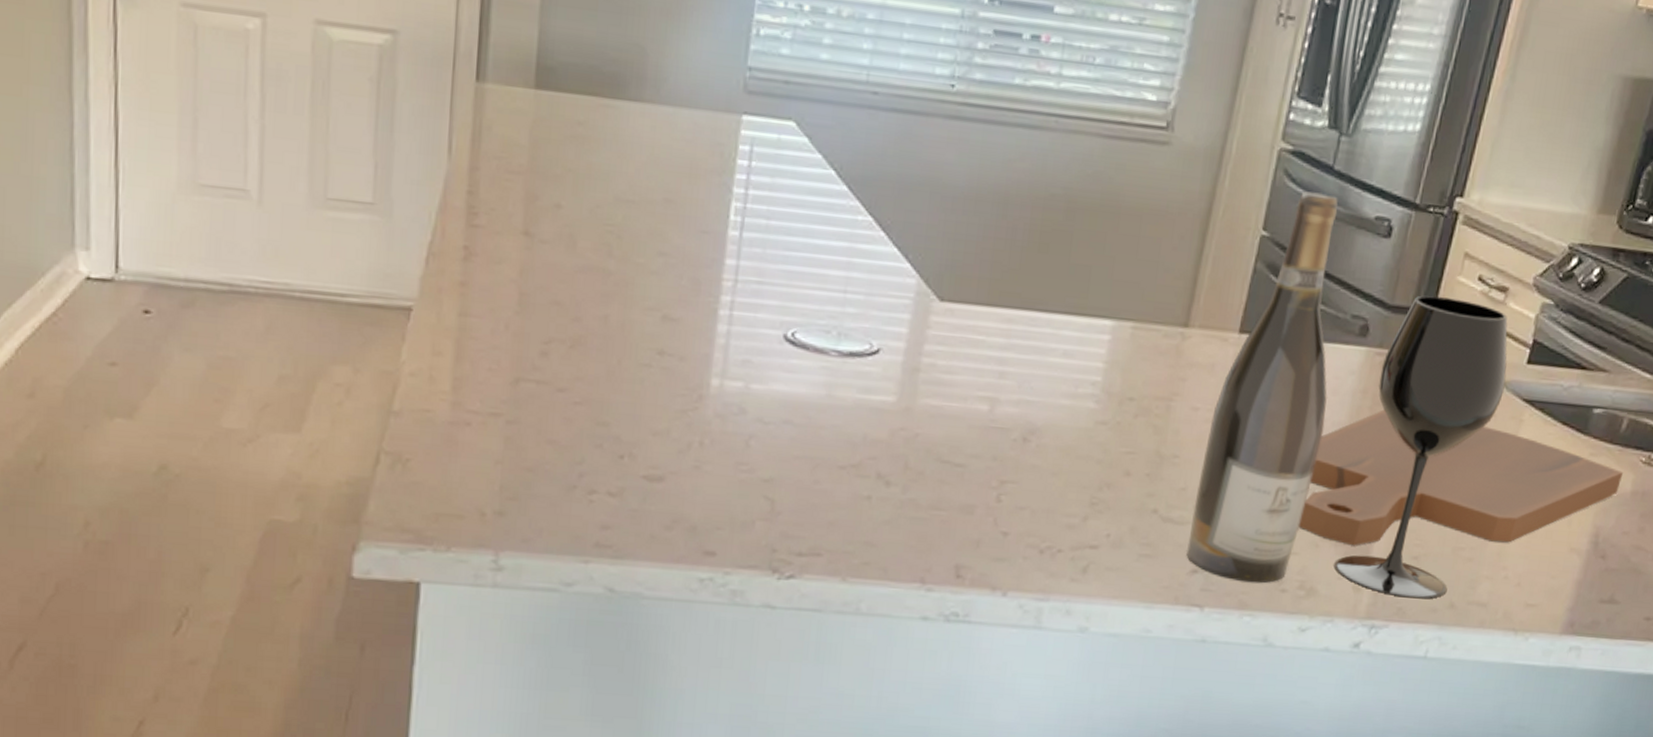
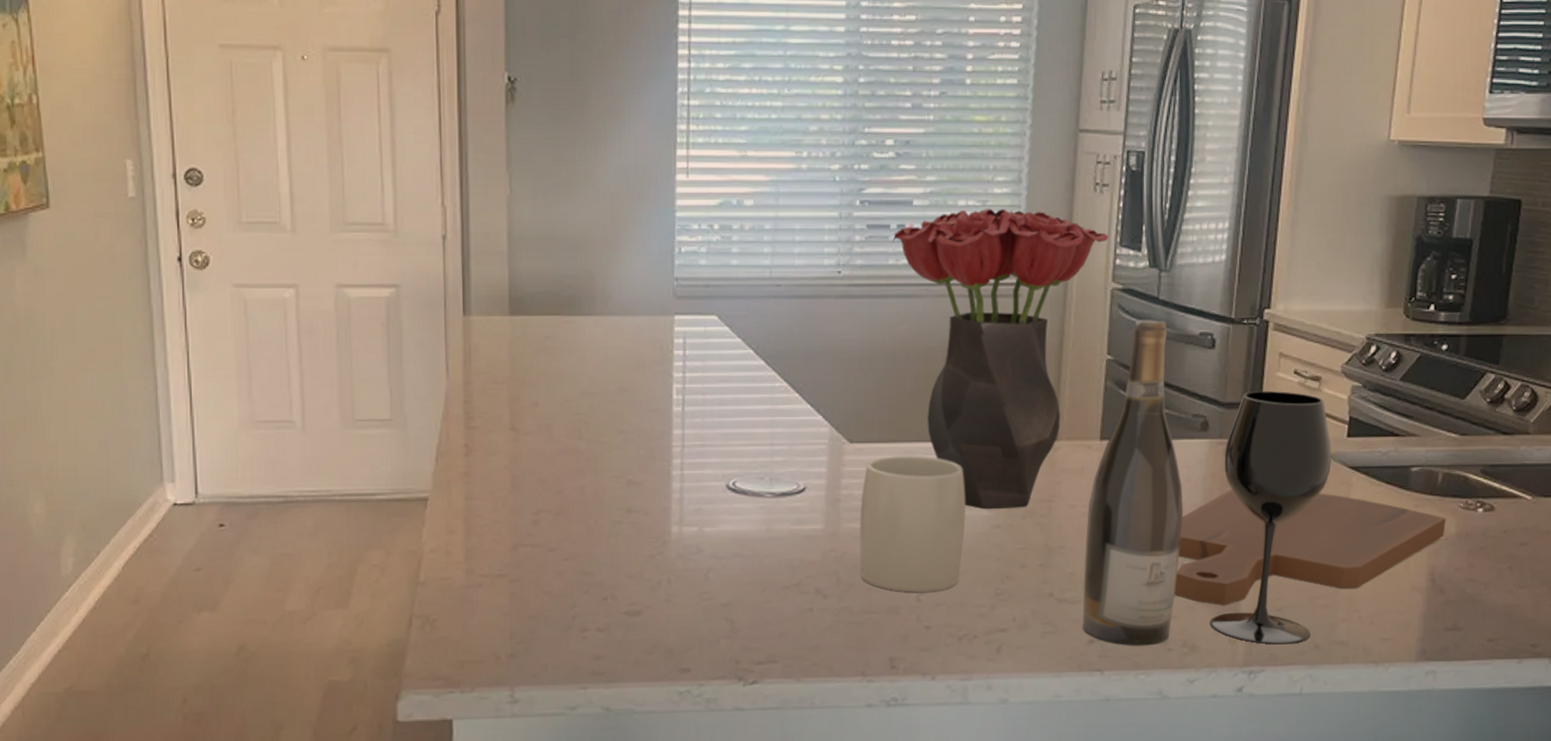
mug: none [933,322,1072,493] -> present [859,455,967,593]
bouquet: none [1022,25,1286,403] -> present [892,208,1109,509]

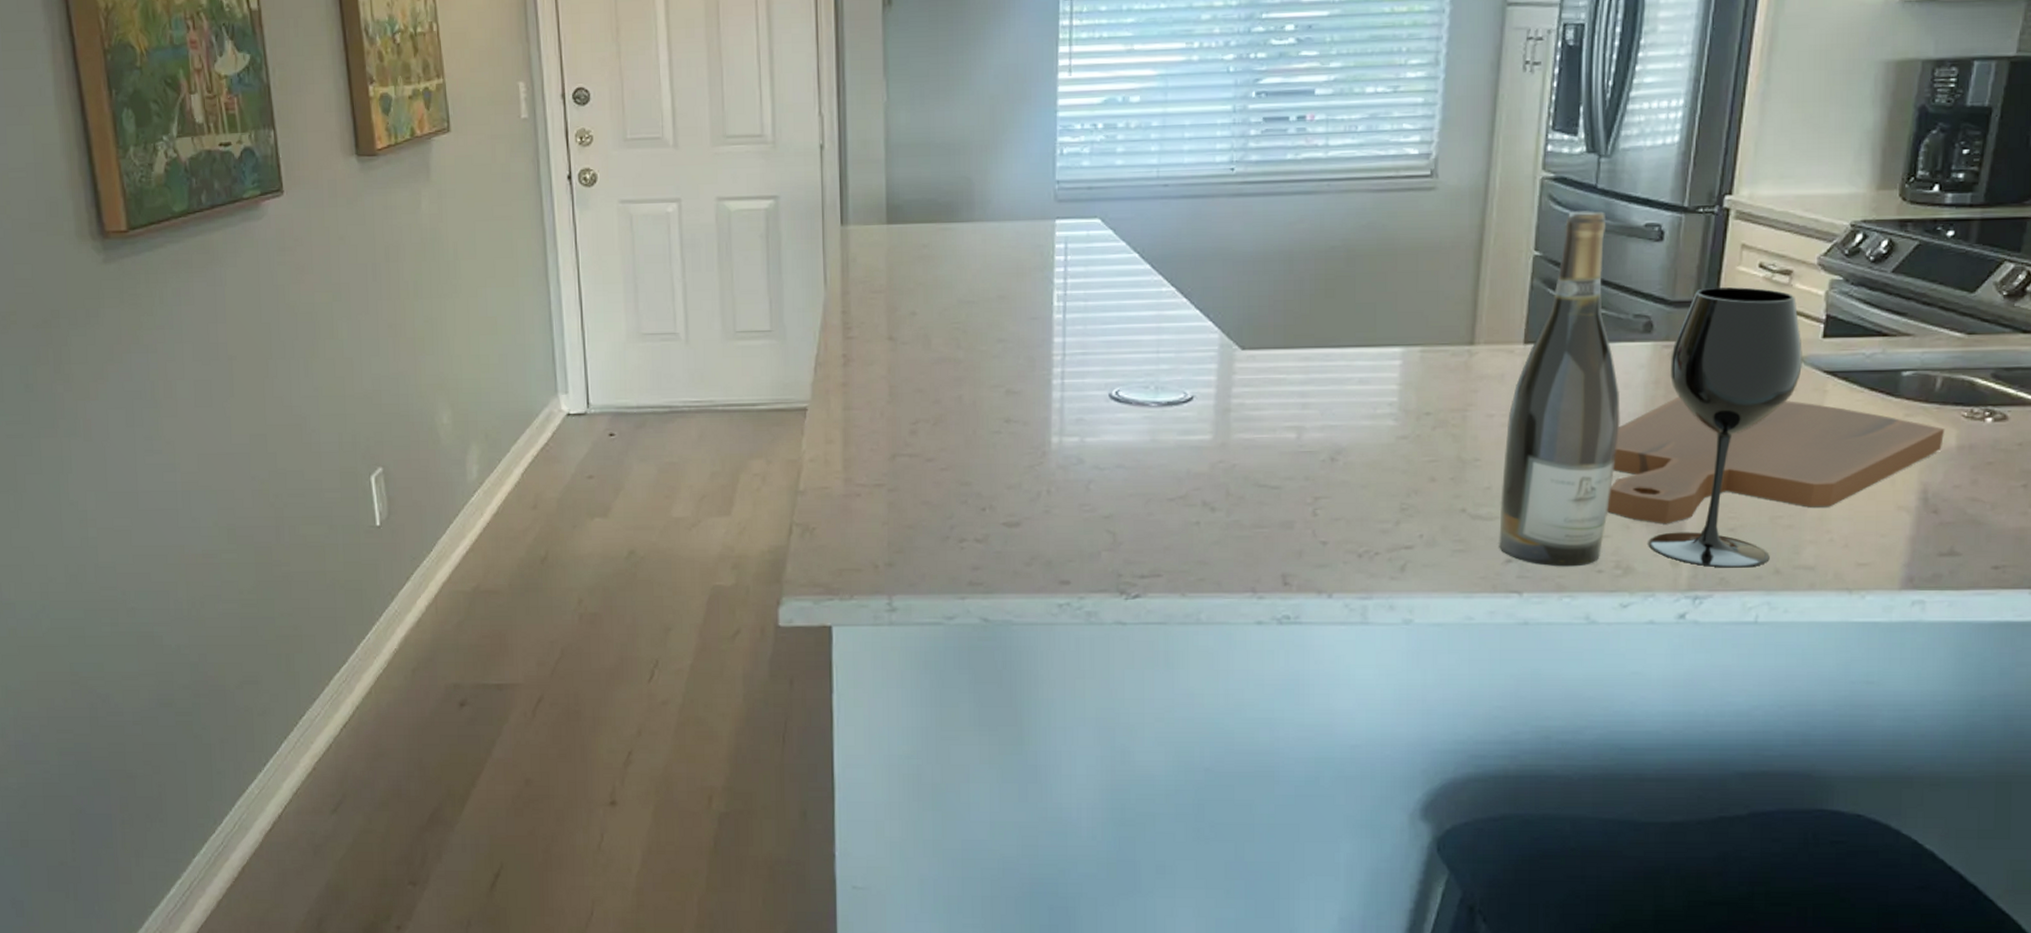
mug: present [859,455,967,593] -> none [1251,361,1370,506]
bouquet: present [892,208,1109,509] -> none [1291,93,1539,418]

